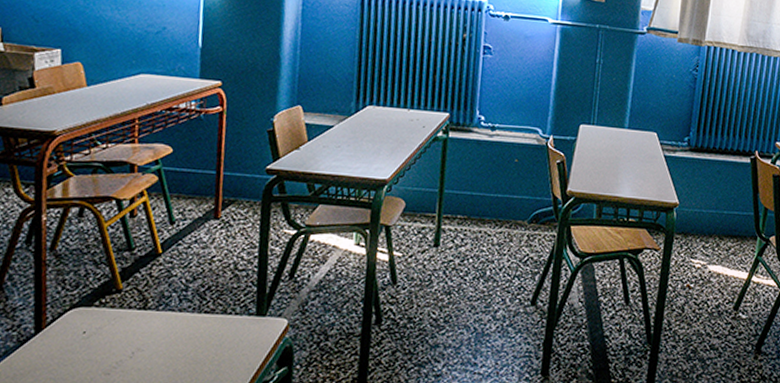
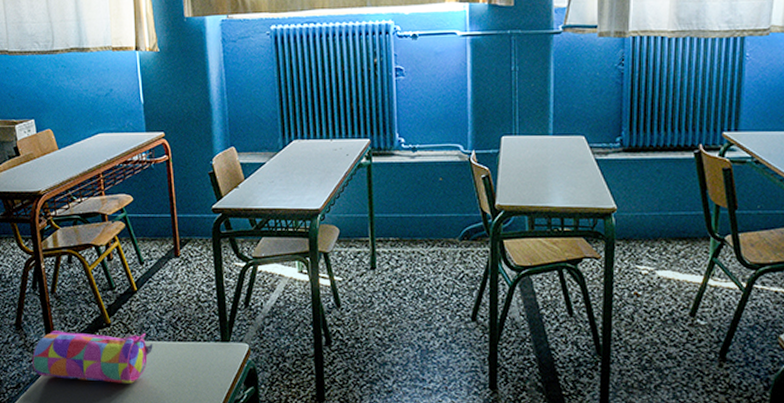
pencil case: none [10,294,173,360] -> present [32,331,153,384]

